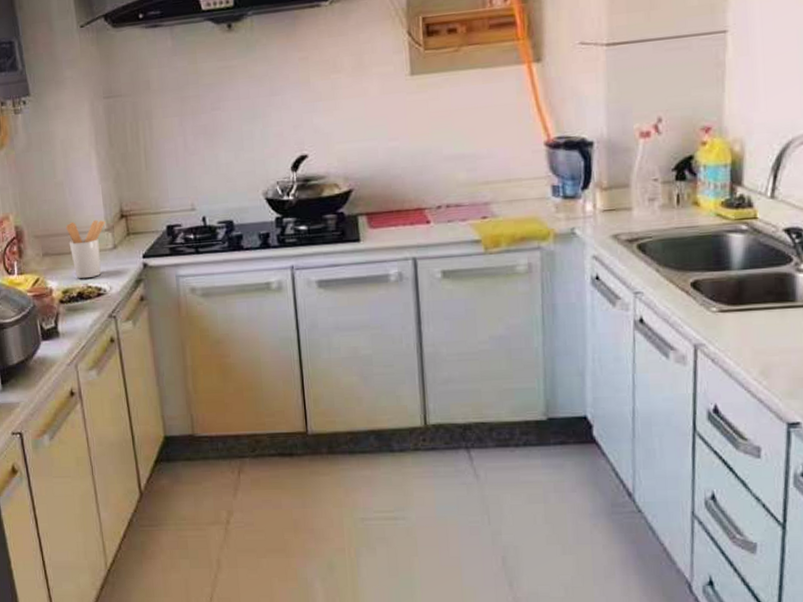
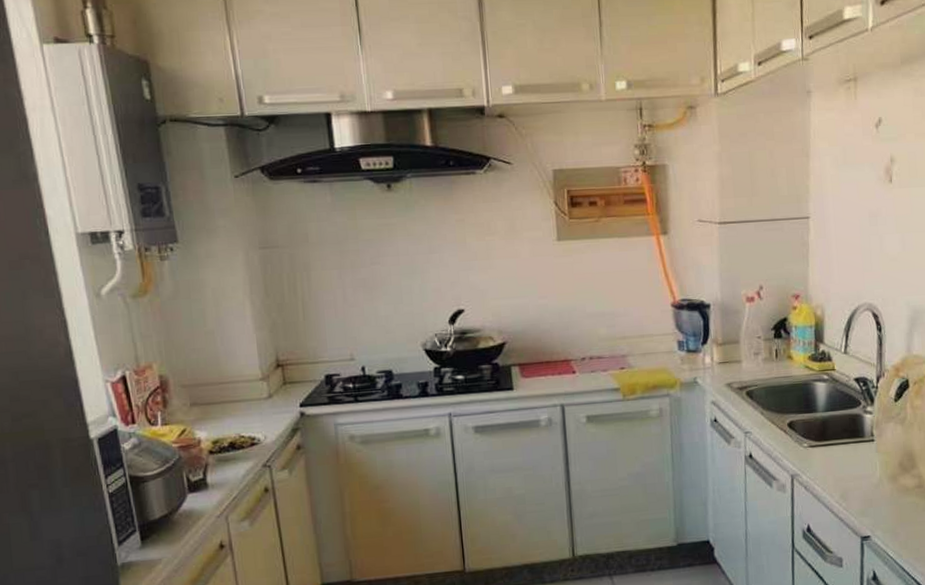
utensil holder: present [66,219,105,279] -> none [217,369,260,429]

